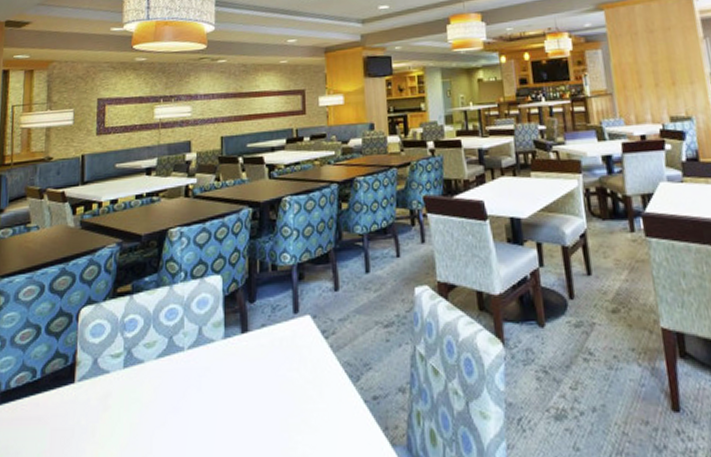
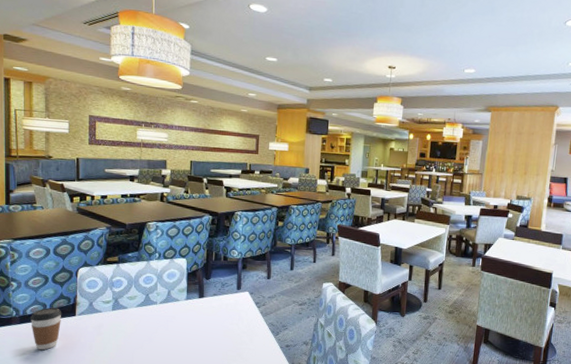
coffee cup: none [15,372,57,443] -> present [31,307,62,350]

